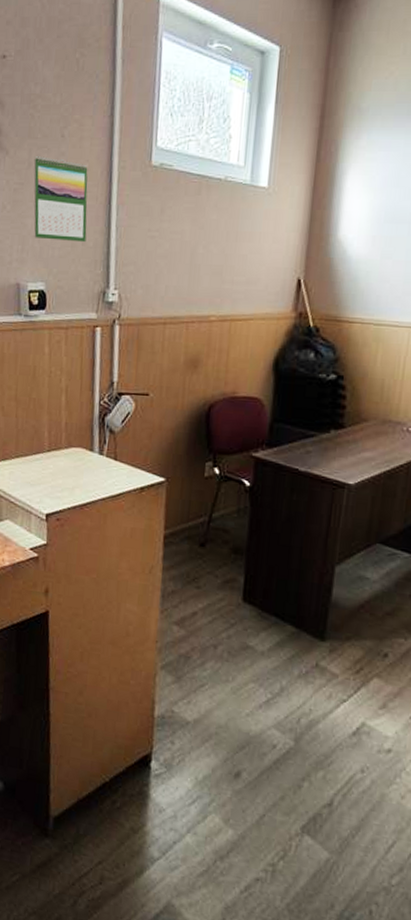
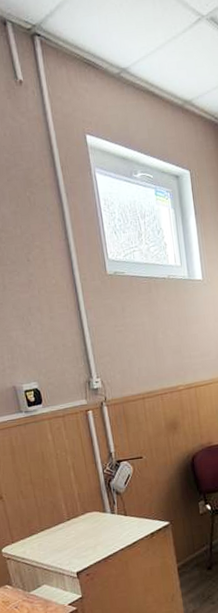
calendar: present [33,156,88,243] -> none [7,279,65,347]

